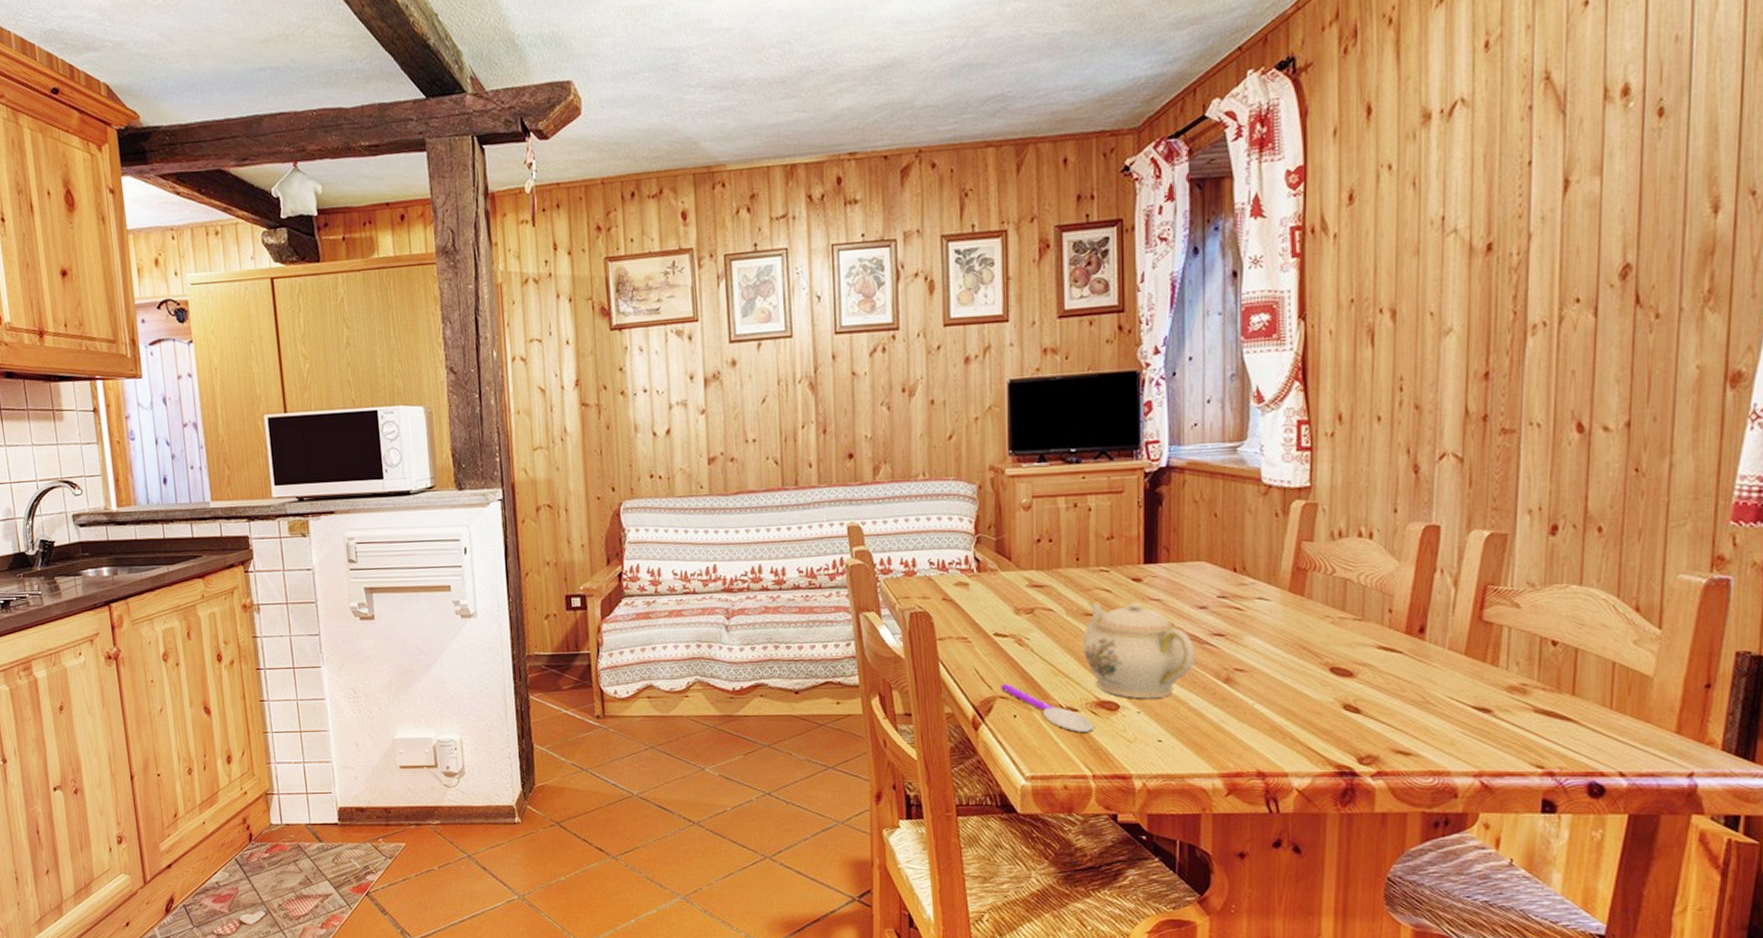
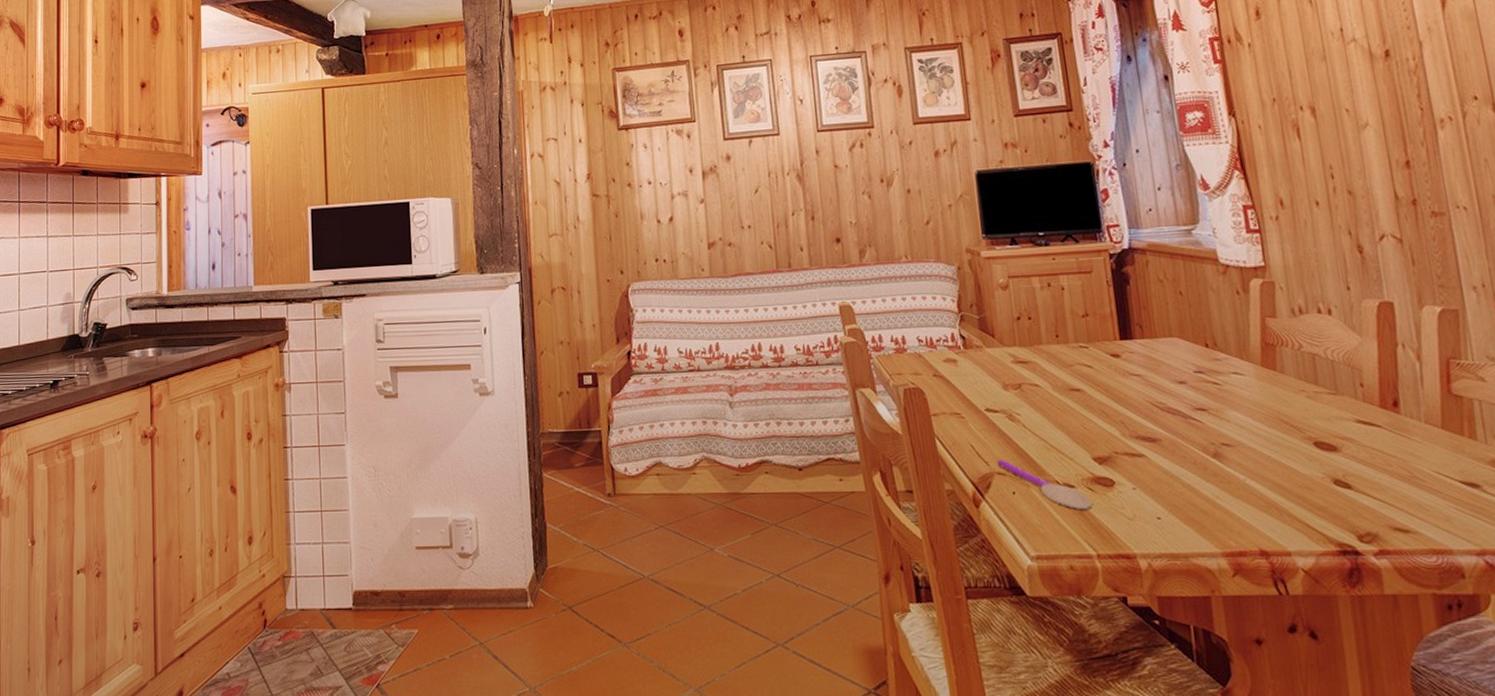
teapot: present [1083,601,1195,699] -> none [1071,377,1182,475]

